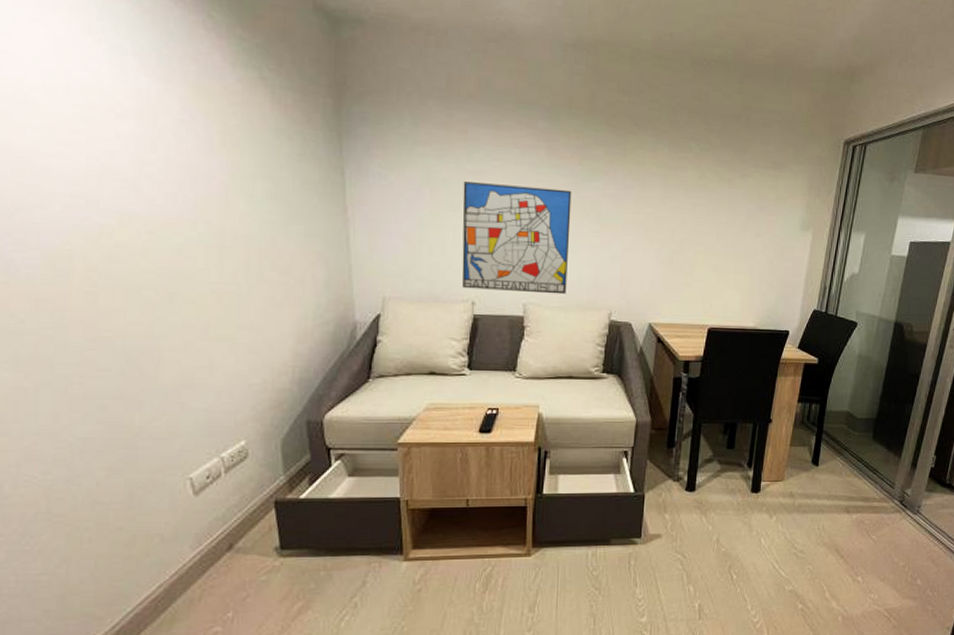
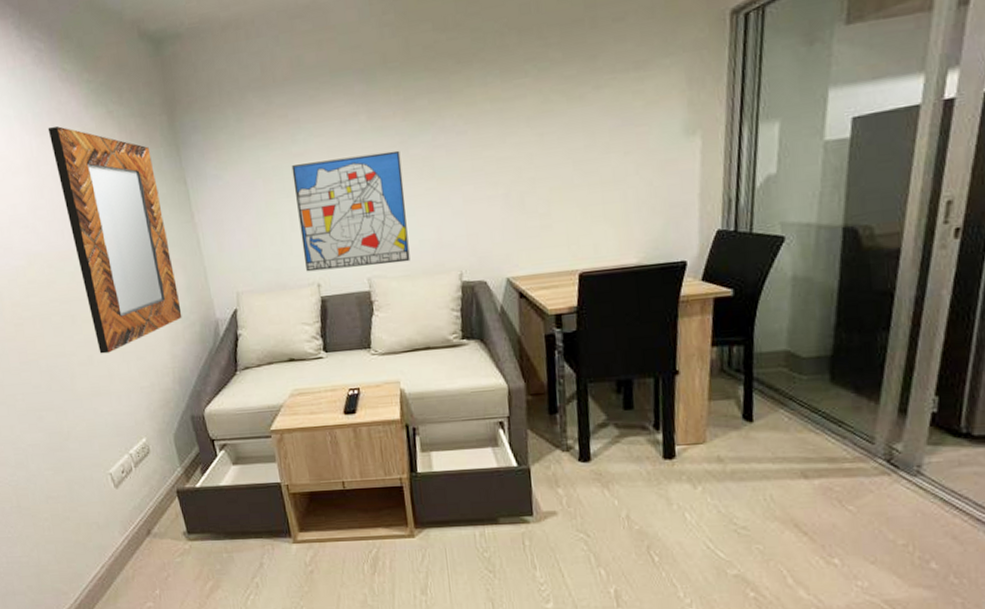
home mirror: none [176,75,315,342] -> present [47,126,183,354]

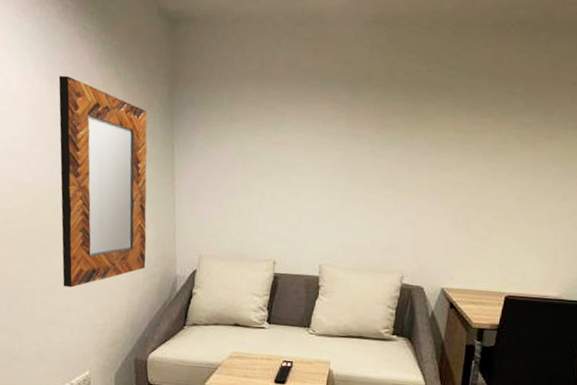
wall art: present [291,150,411,272] -> none [266,152,369,257]

